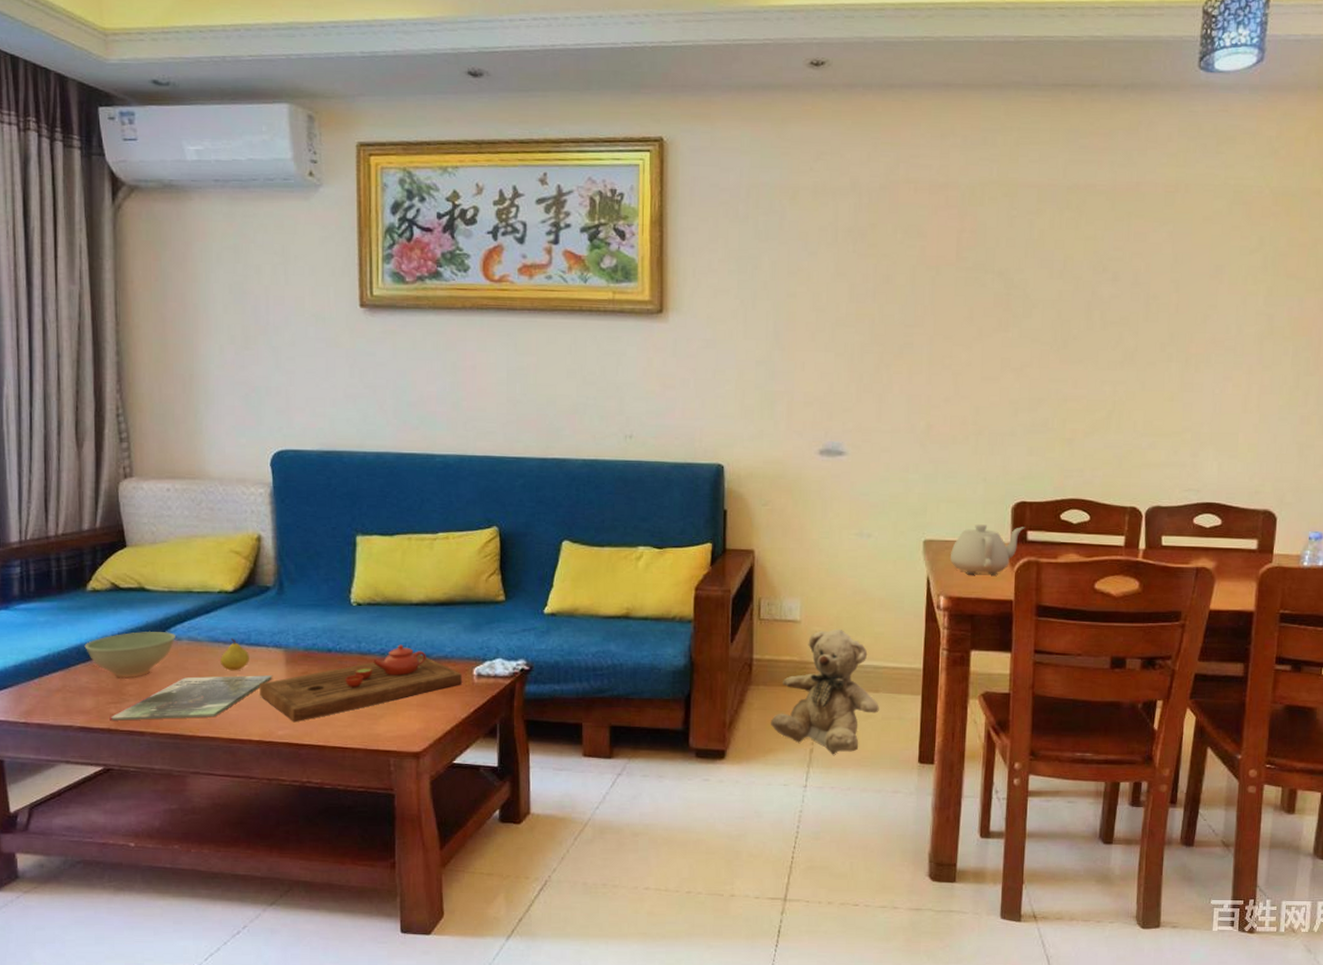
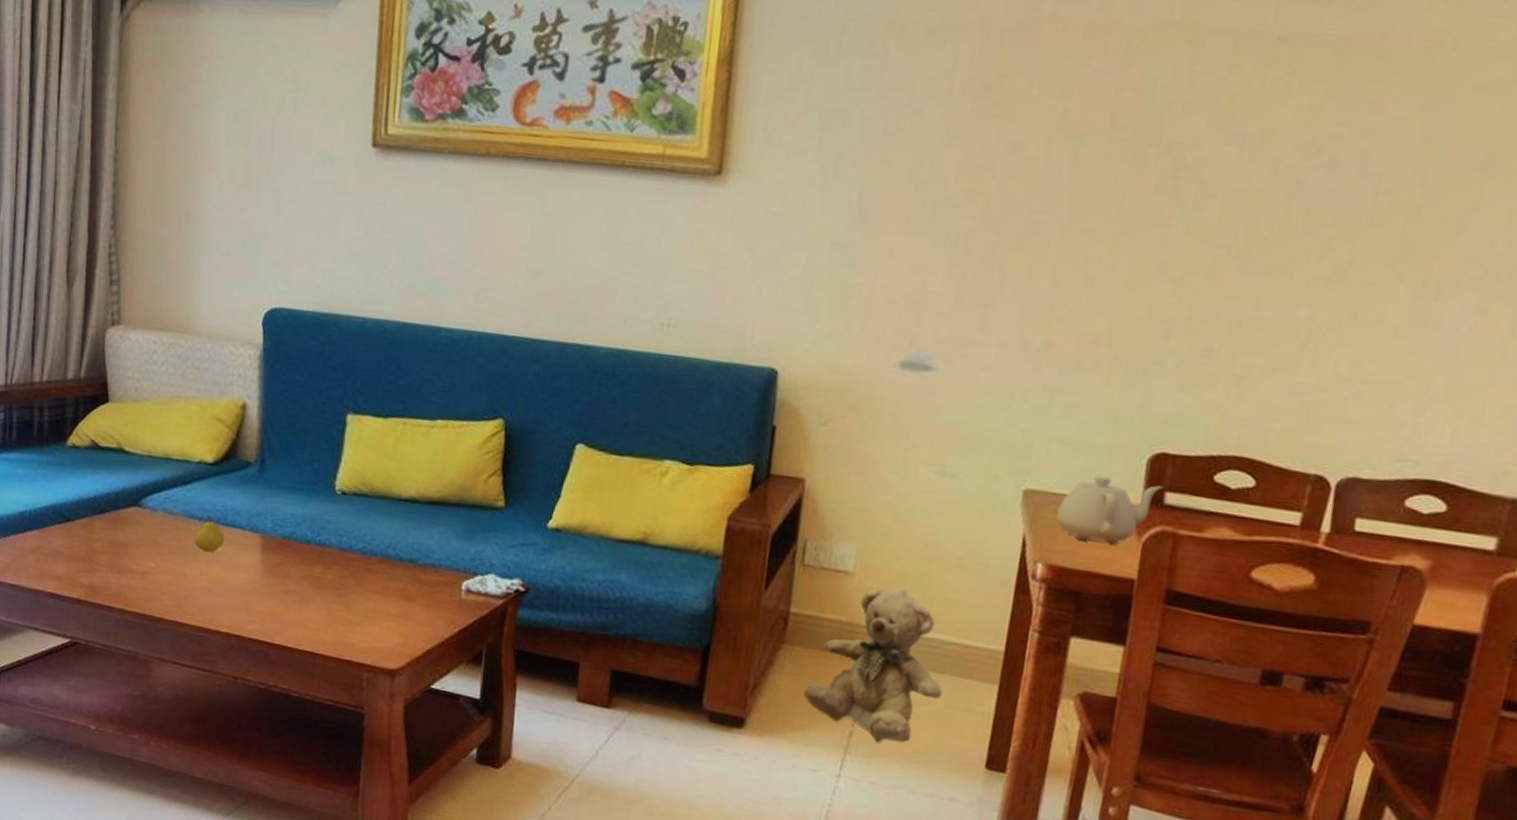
bowl: present [84,630,176,679] -> none [60,497,151,547]
magazine: present [110,675,273,721] -> none [80,552,247,601]
tea set: present [259,644,462,723] -> none [232,544,449,618]

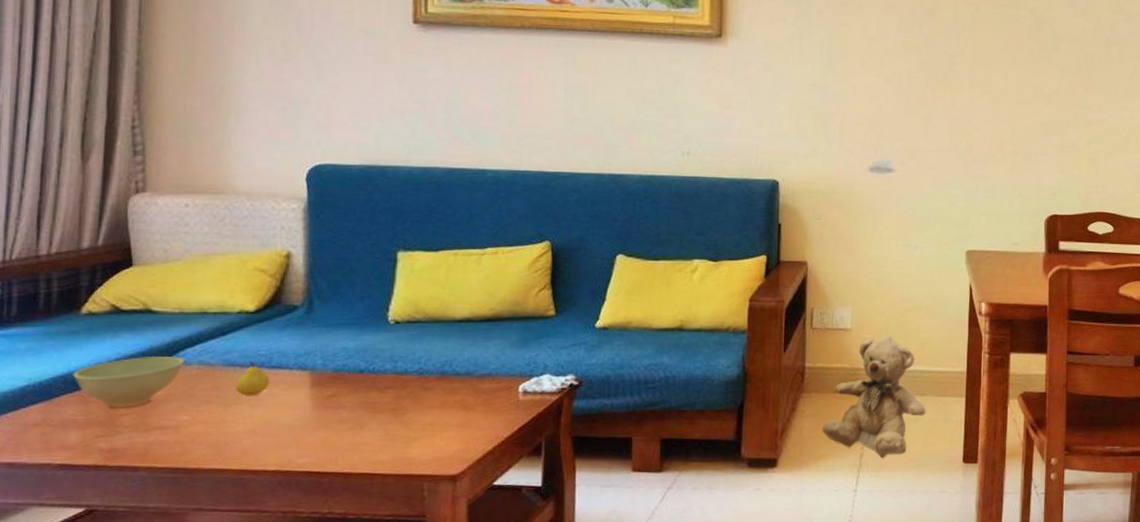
bowl: none [60,497,151,547] -> present [73,355,184,409]
teapot: present [1055,475,1164,544] -> none [990,235,1057,283]

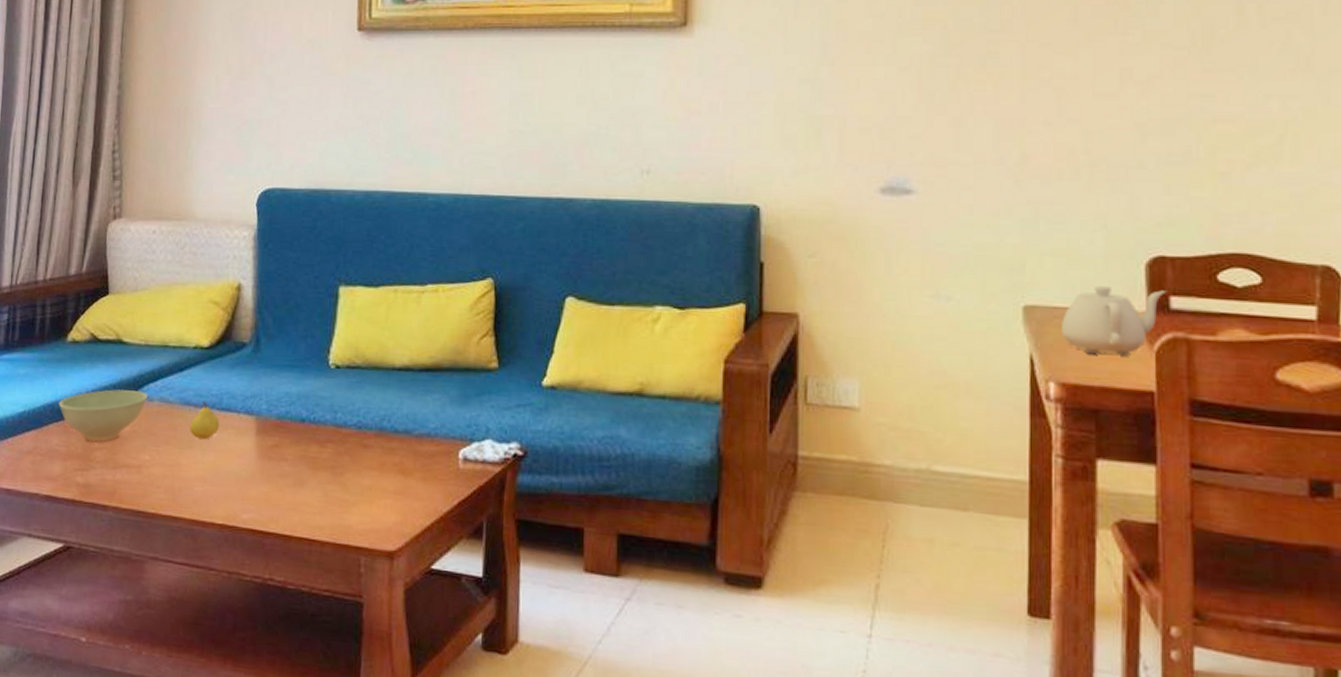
teddy bear: present [822,336,926,458] -> none [822,421,970,594]
teapot: none [990,235,1057,283] -> present [1060,284,1167,355]

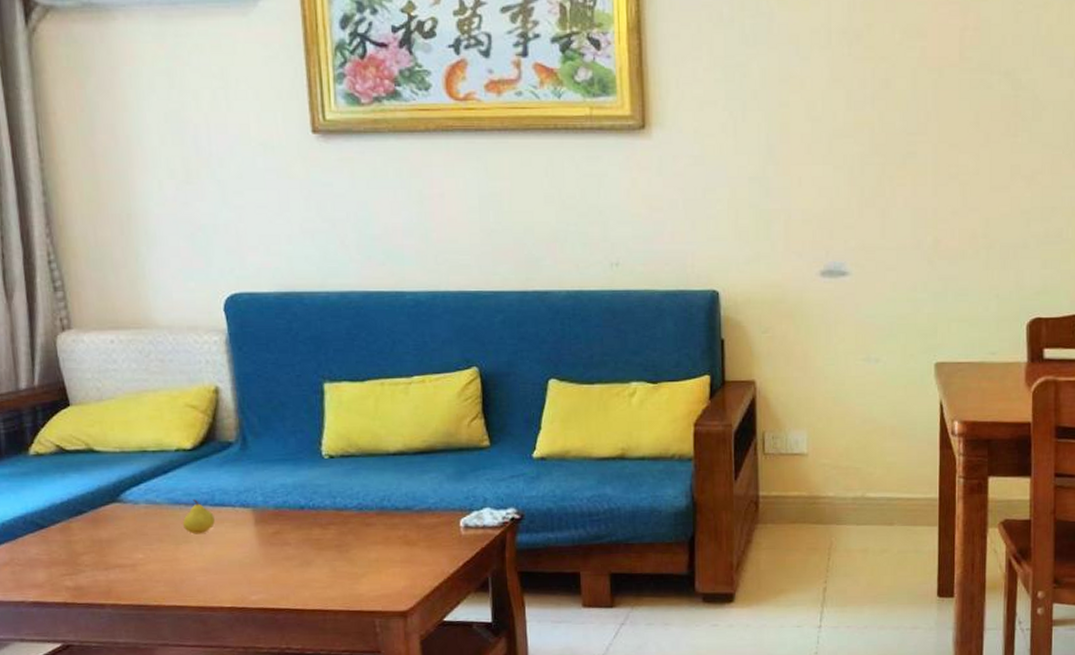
bowl: present [58,389,148,443] -> none [31,495,132,548]
teapot: present [1060,284,1167,355] -> none [963,343,1042,398]

